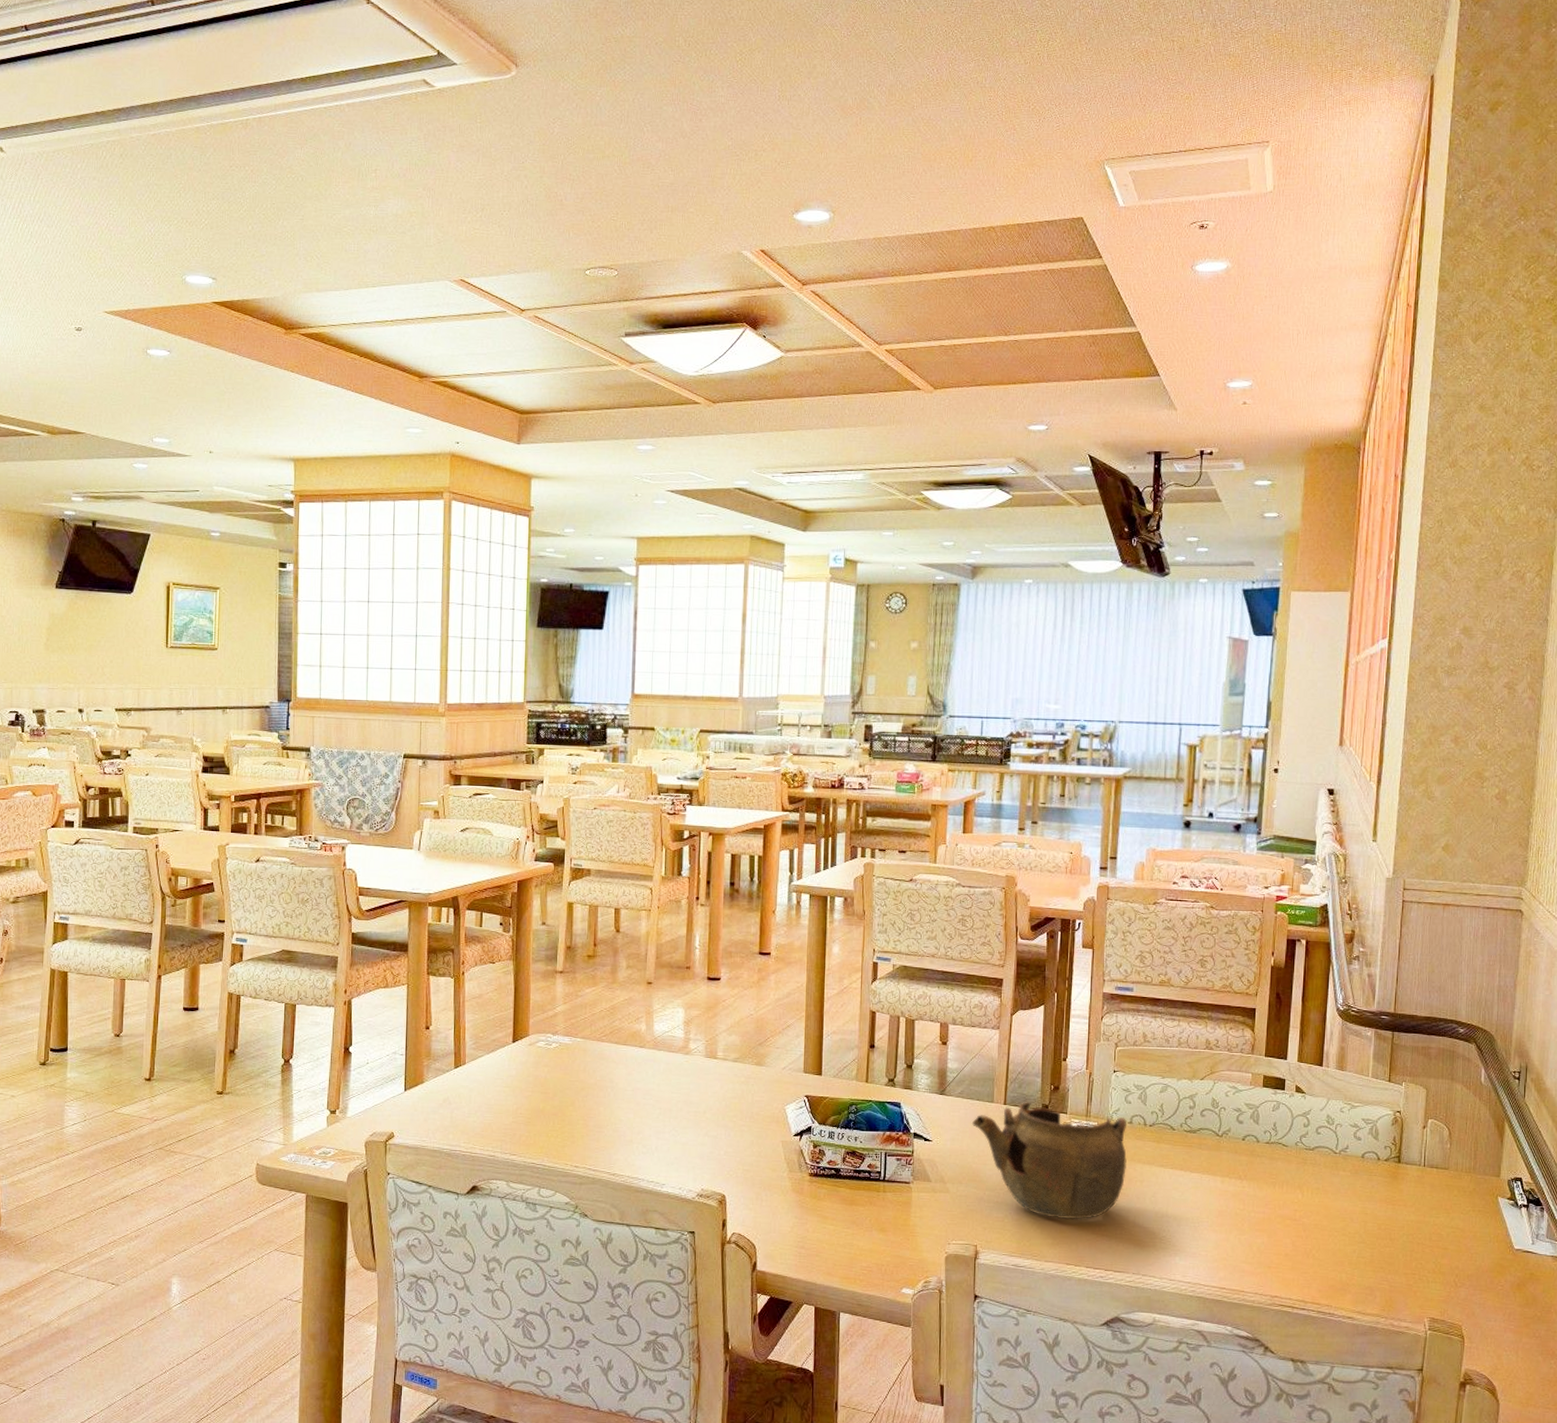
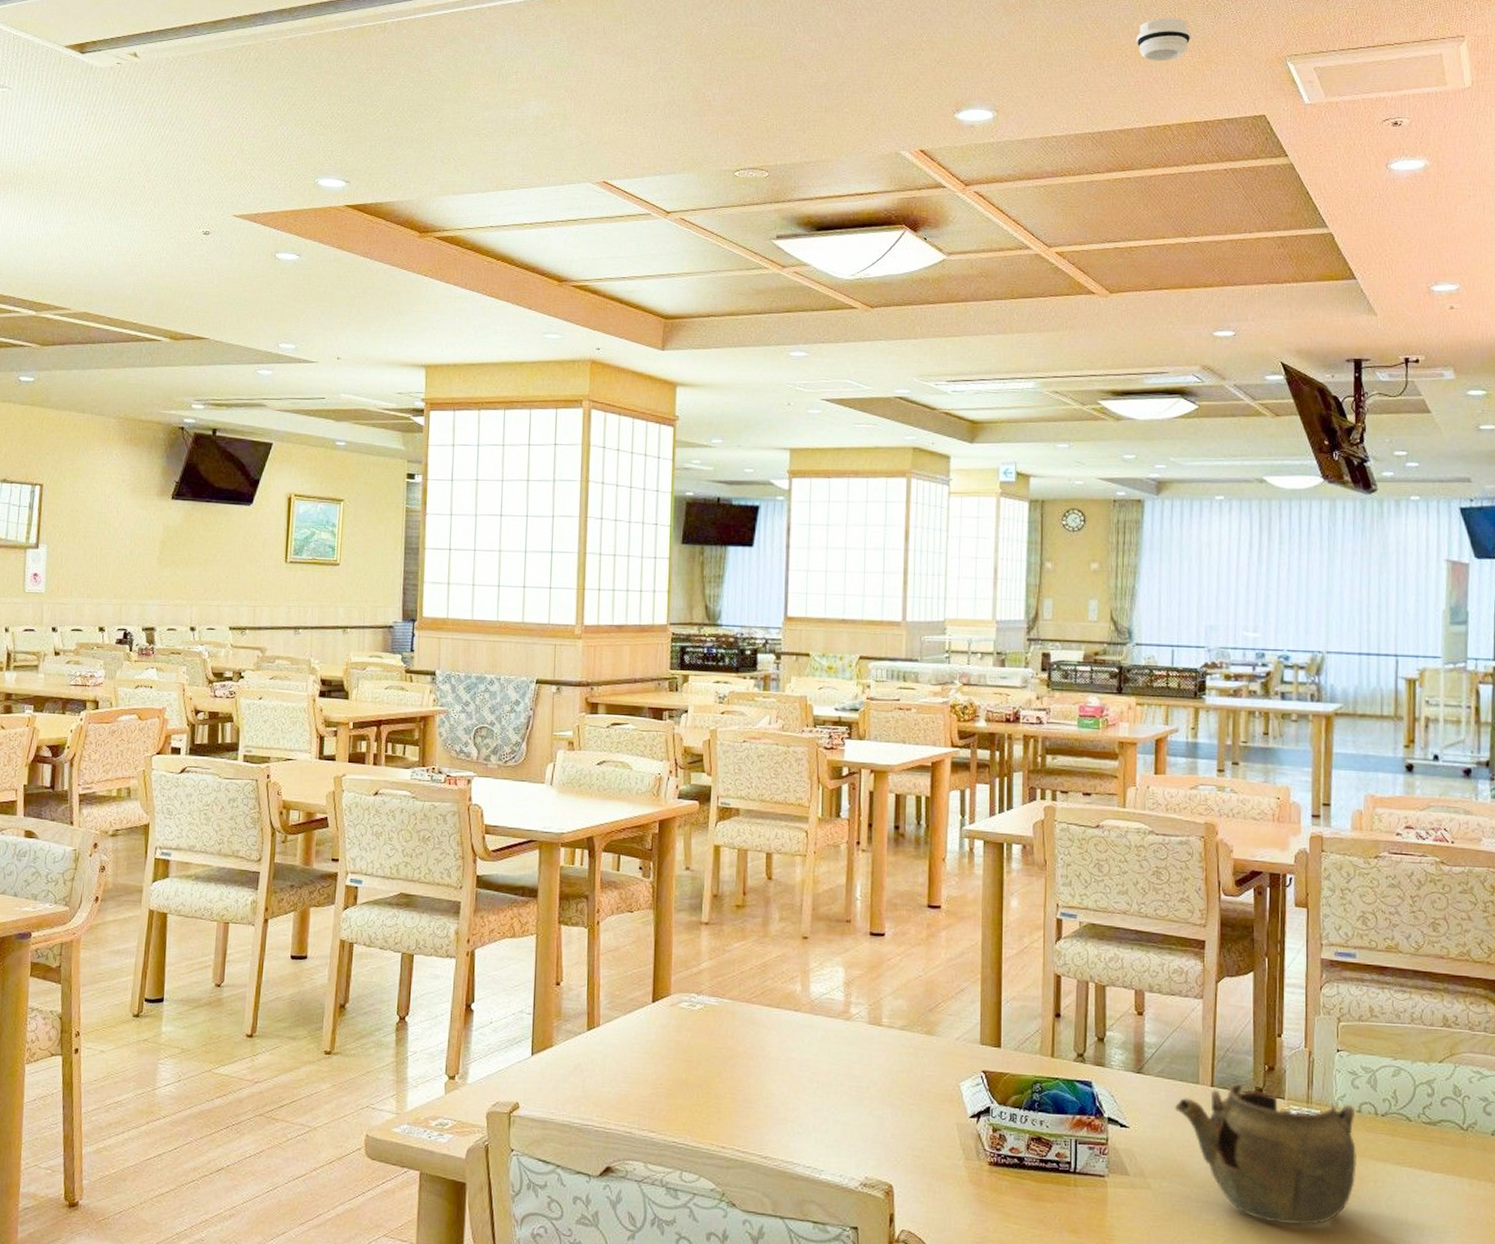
smoke detector: none [965,121,1017,164] -> present [1136,18,1191,61]

